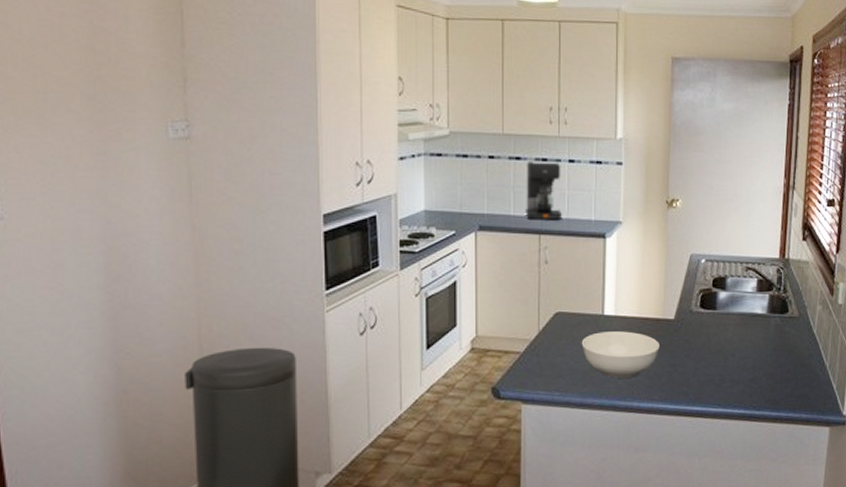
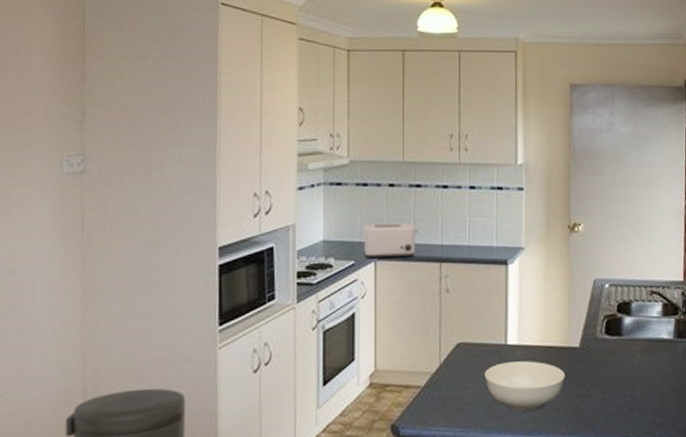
toaster: none [464,194,517,229] -> present [364,223,418,259]
coffee maker: present [524,160,562,220] -> none [425,187,463,248]

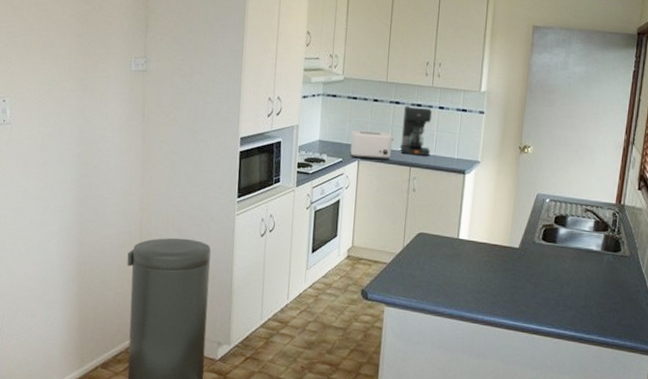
coffee maker: none [425,187,463,248] -> present [399,105,433,156]
bowl: present [484,361,565,411] -> none [438,252,505,294]

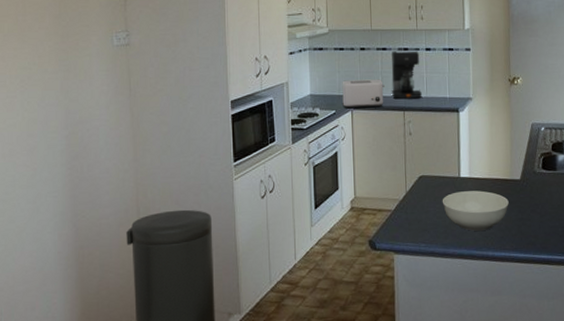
bowl: none [438,252,505,294] -> present [442,190,509,231]

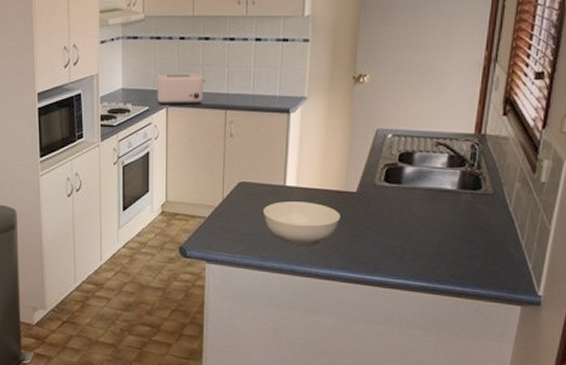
coffee maker: present [391,50,422,100] -> none [212,40,248,97]

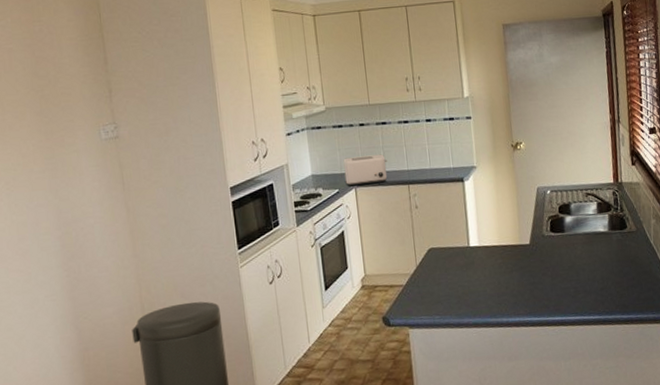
bowl: present [262,201,340,245] -> none [453,258,520,299]

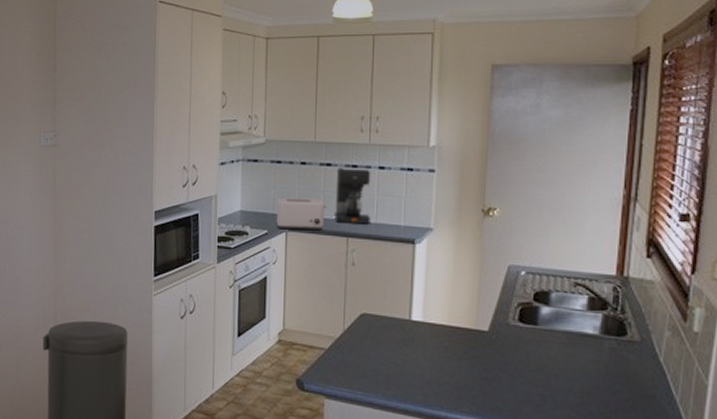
coffee maker: none [392,122,425,174] -> present [333,167,371,225]

